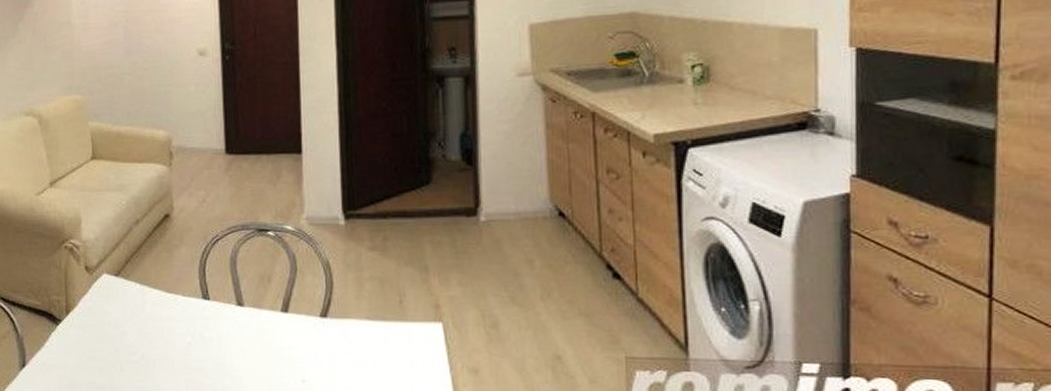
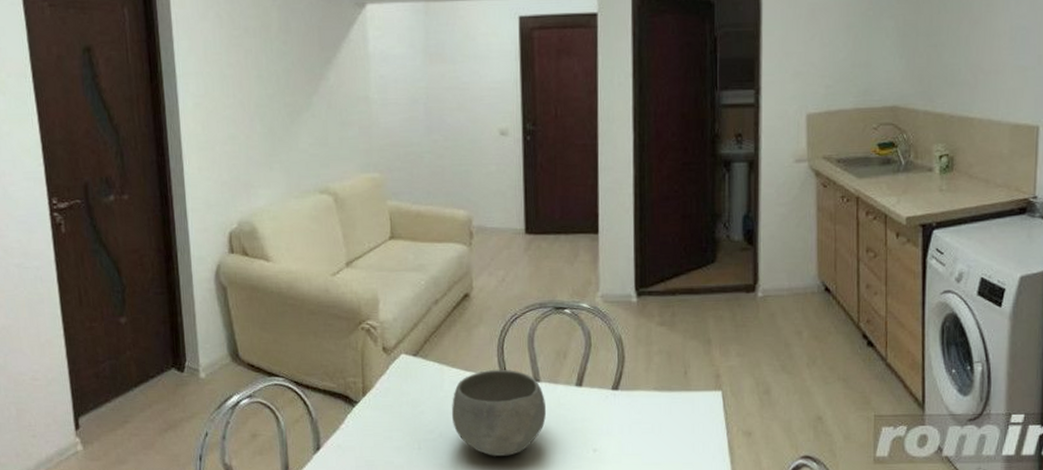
bowl: none [153,292,251,382] -> present [451,370,547,456]

